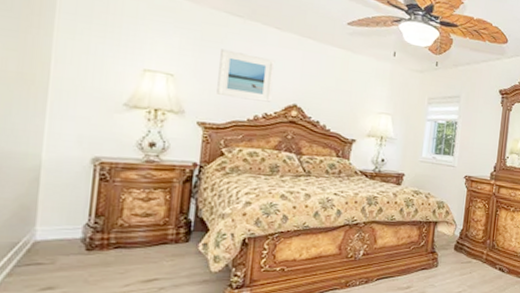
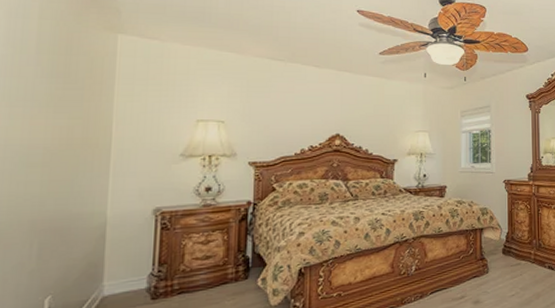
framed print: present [217,49,275,102] -> none [265,92,316,135]

